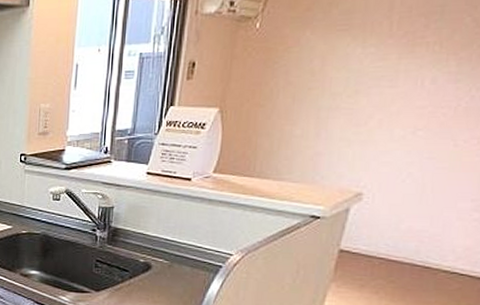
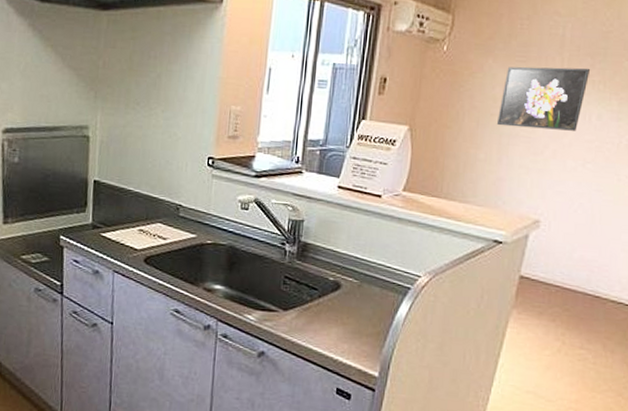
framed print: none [314,29,425,100] -> present [496,67,591,131]

